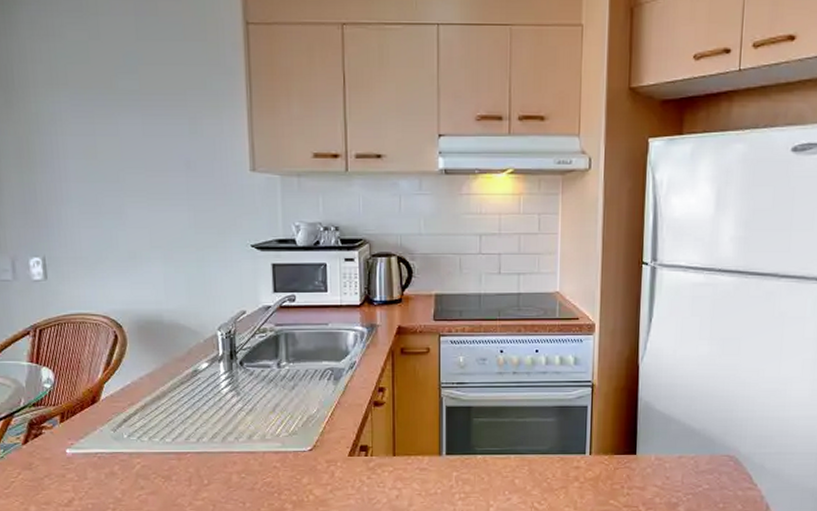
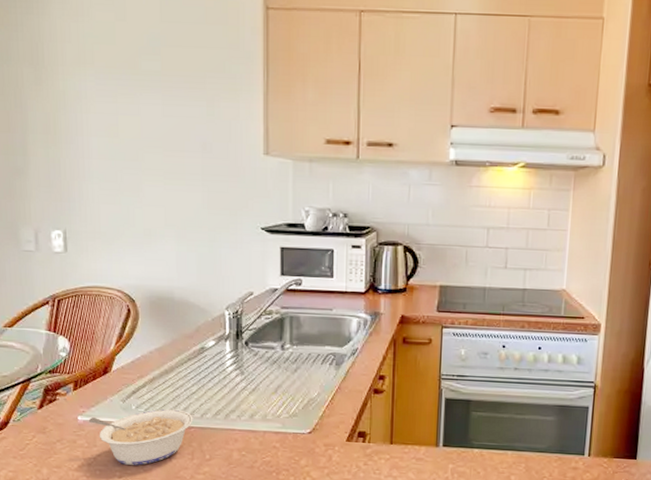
legume: none [77,435,189,496] -> present [88,409,193,466]

